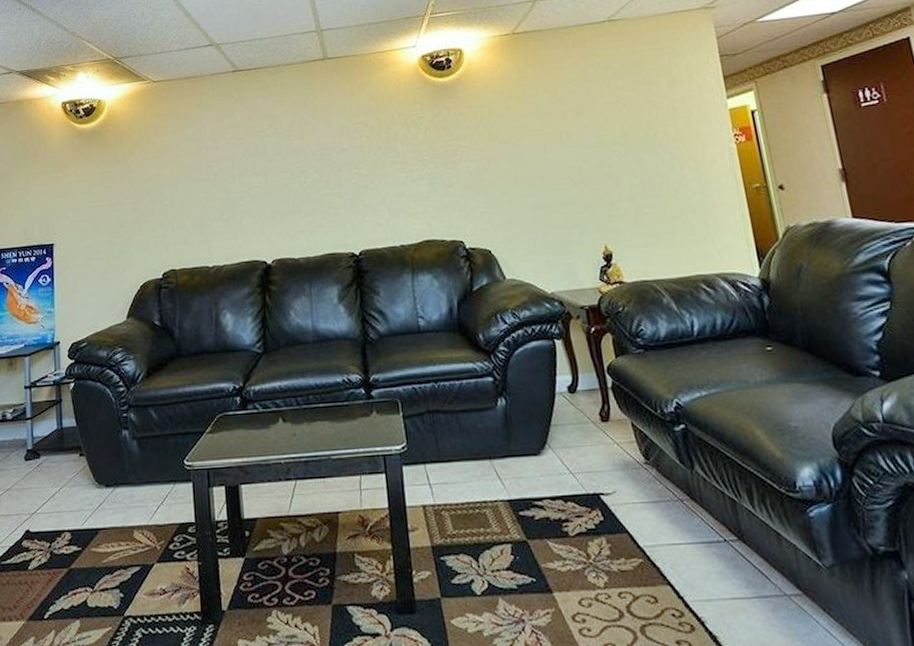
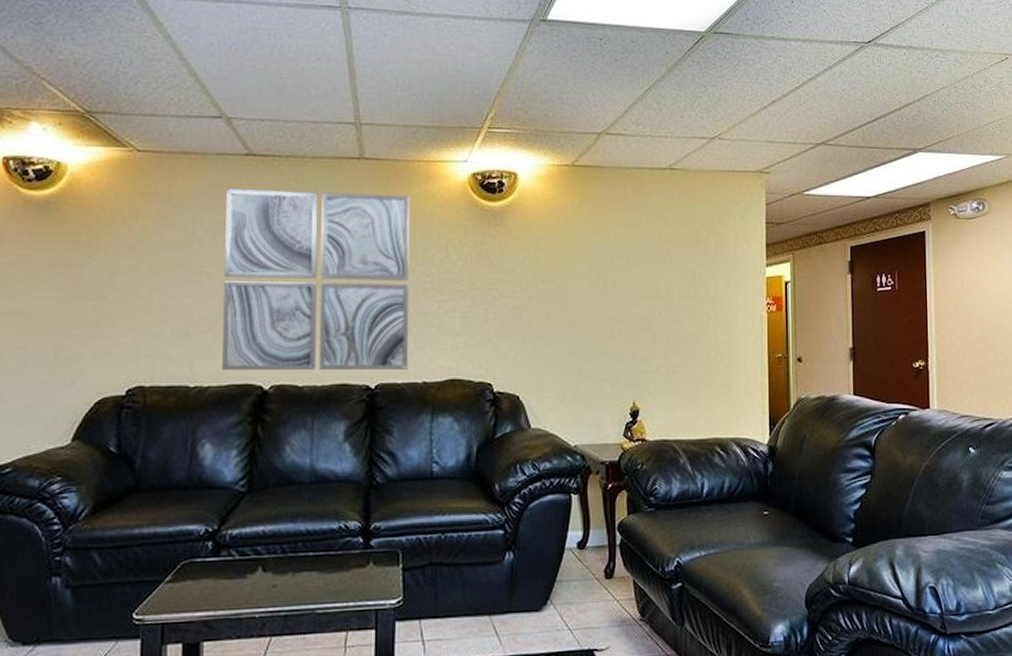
wall art: none [222,84,387,251] -> present [222,189,410,371]

